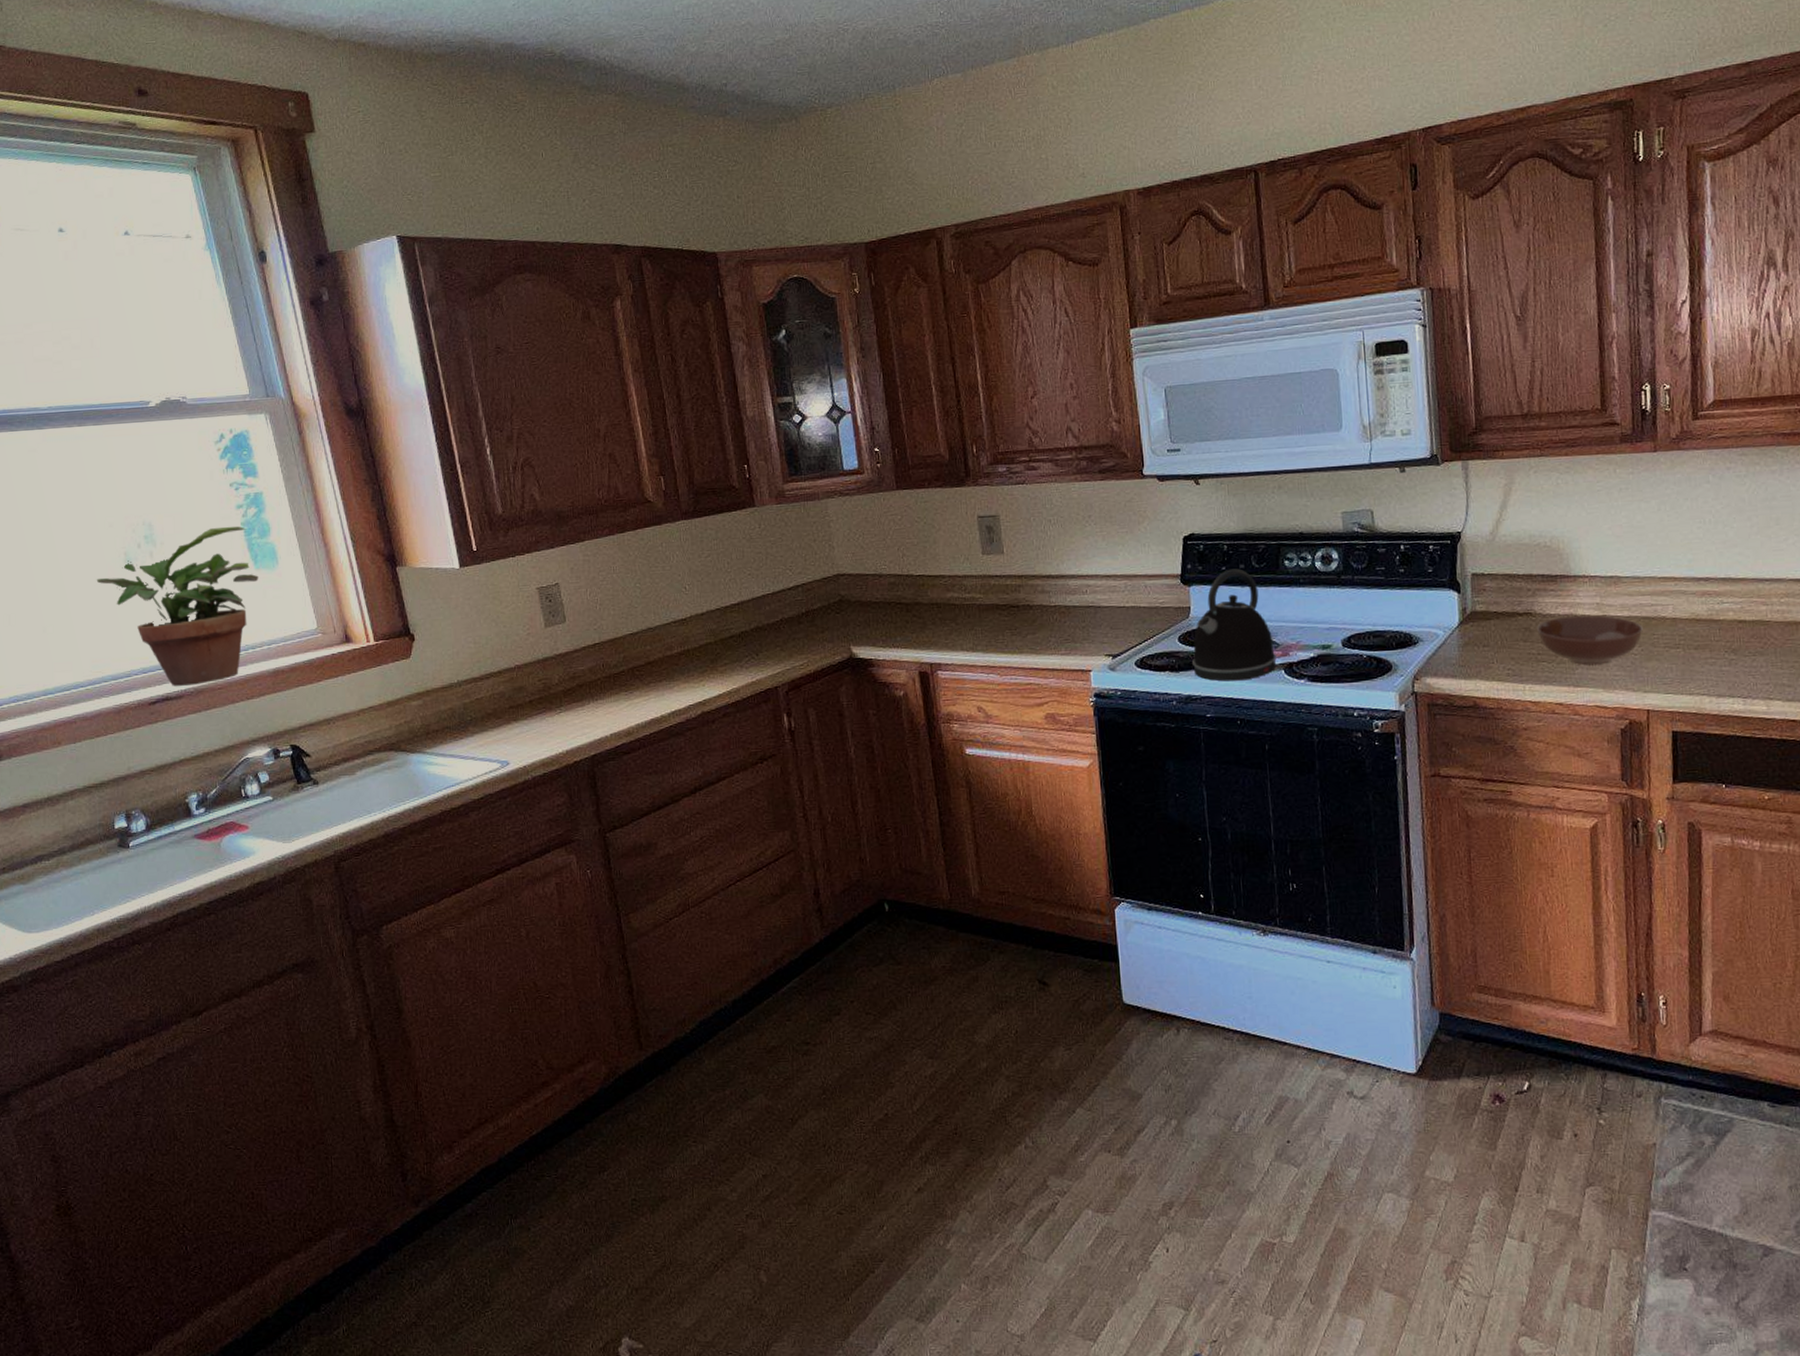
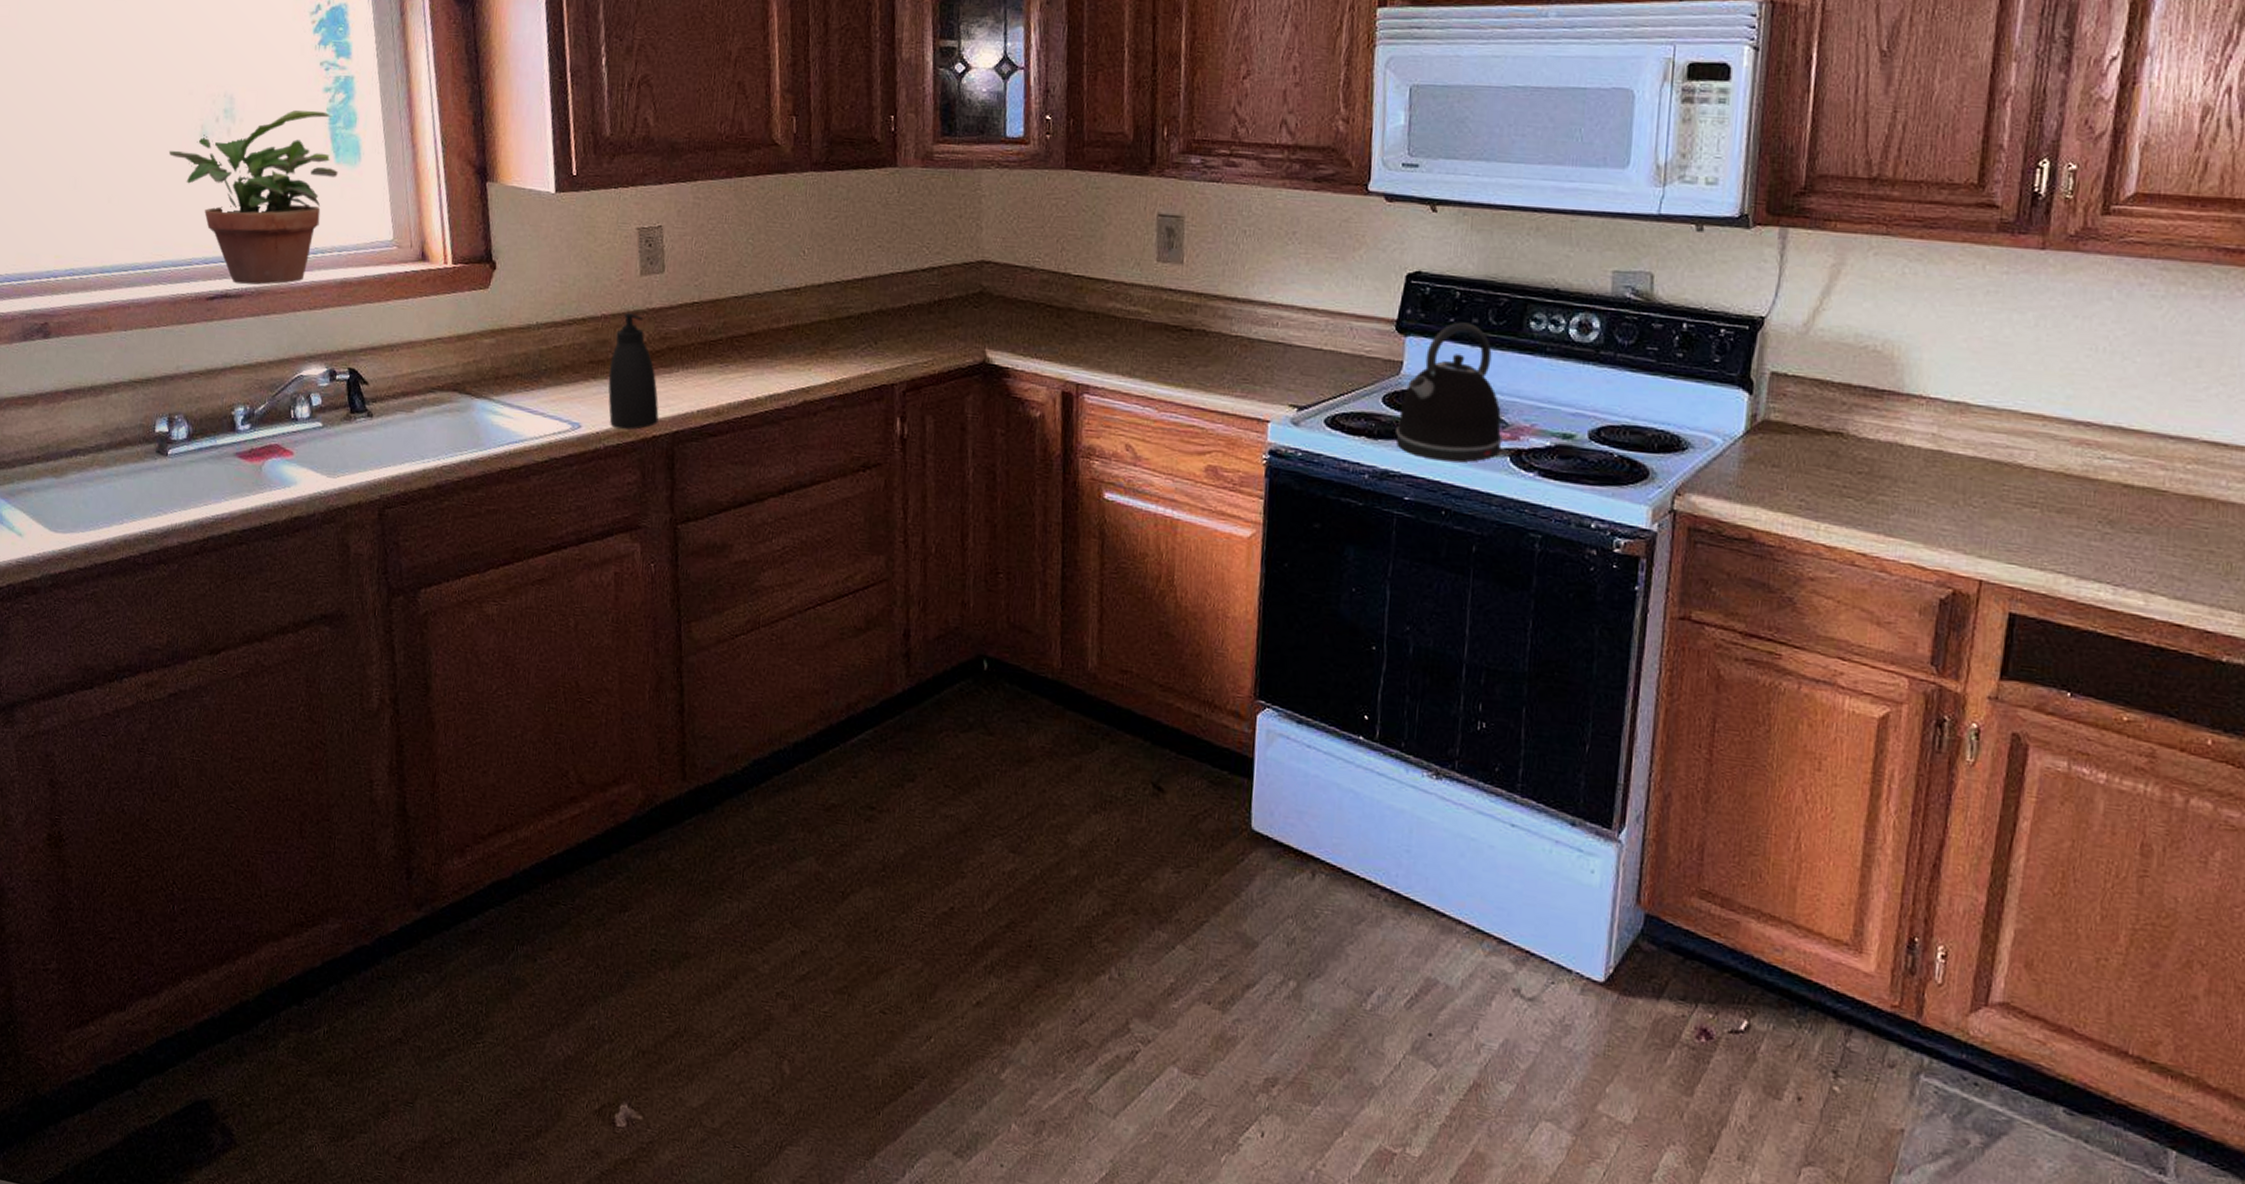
soap dispenser: none [528,660,577,761] -> present [608,313,659,431]
bowl: present [1537,615,1643,666] -> none [1847,444,1990,514]

